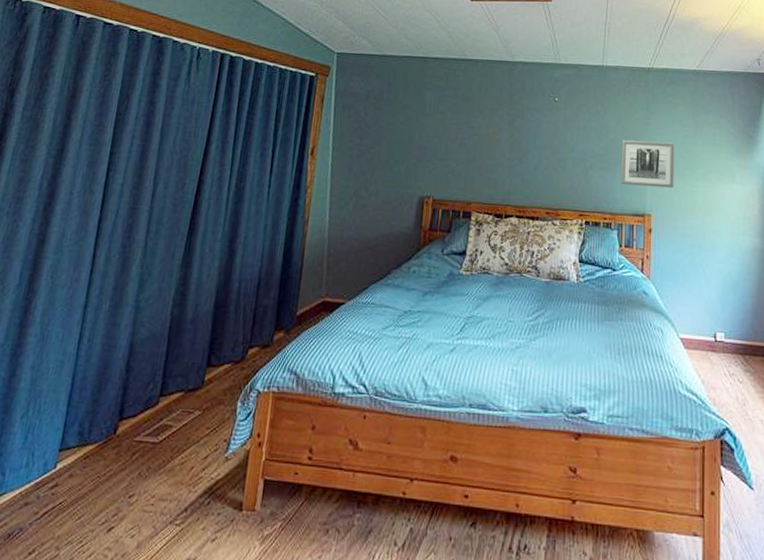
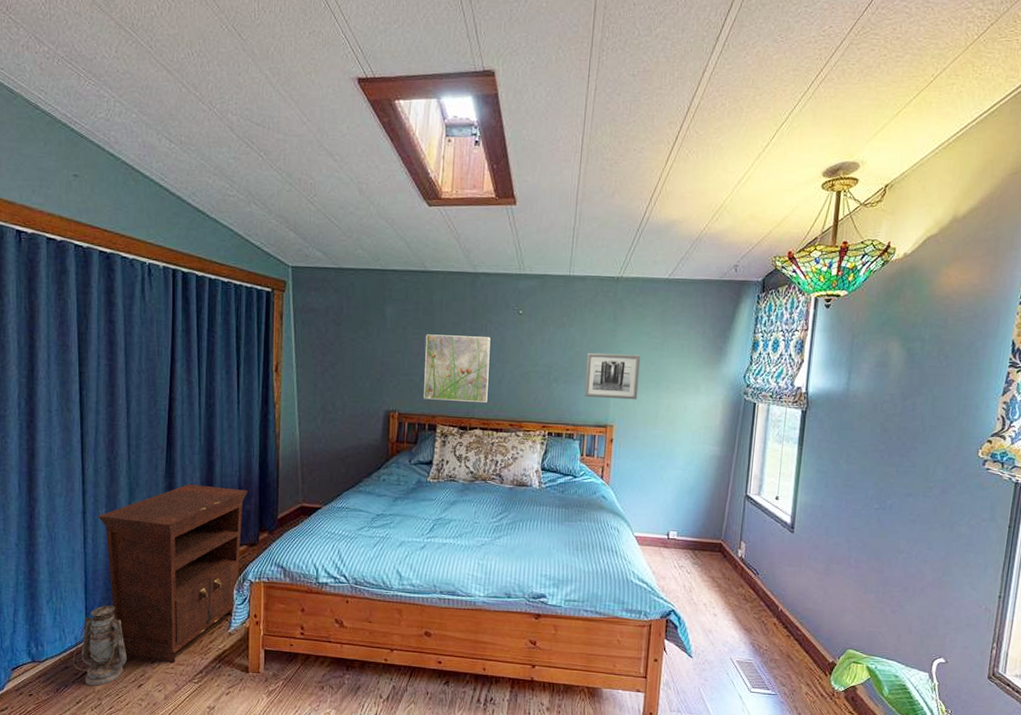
lantern: none [34,421,104,530] -> present [72,605,127,686]
nightstand: none [90,275,269,496] -> present [97,484,249,662]
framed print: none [459,119,527,189] -> present [424,334,491,402]

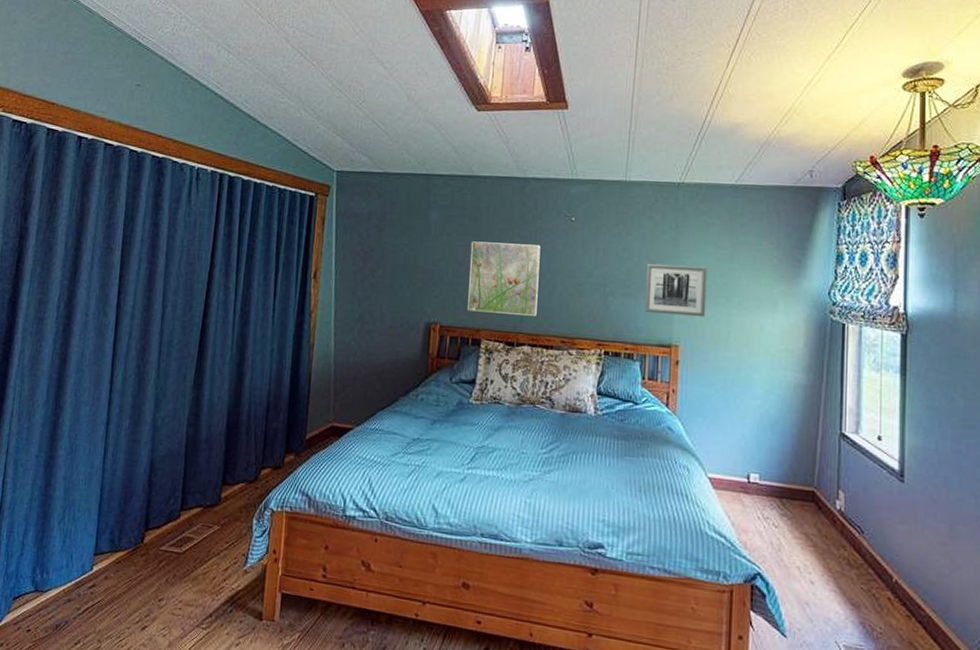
lantern: present [72,605,127,686] -> none [76,529,134,625]
nightstand: present [97,484,249,662] -> none [120,397,277,602]

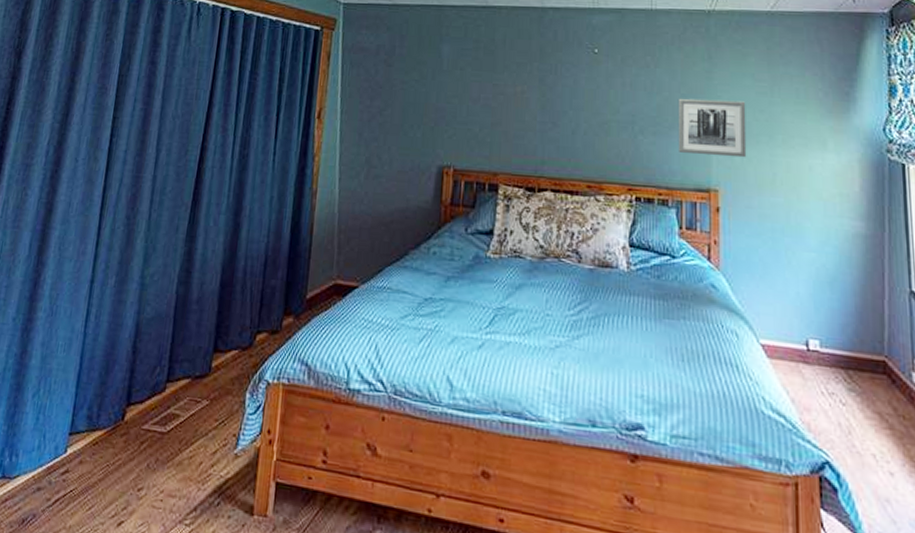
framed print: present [467,241,541,316] -> none [483,76,562,158]

